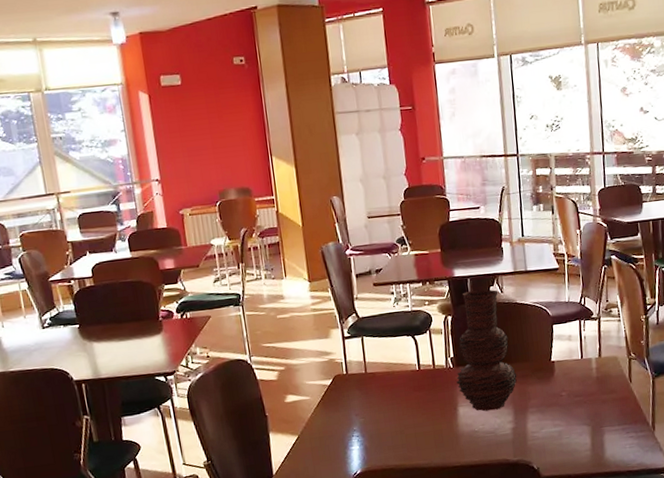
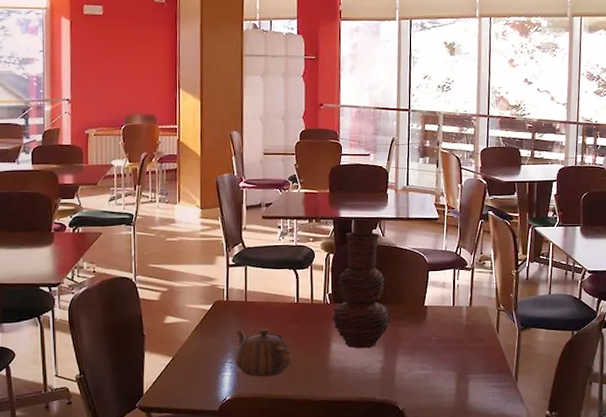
teapot: none [359,398,419,449] -> present [235,328,291,377]

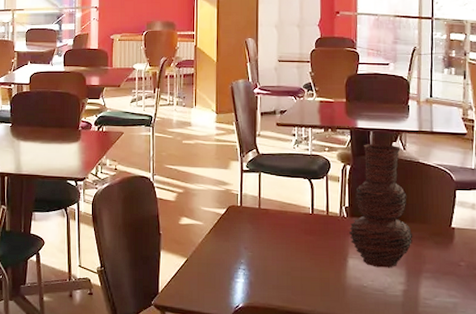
teapot: present [235,328,291,377] -> none [248,236,305,288]

